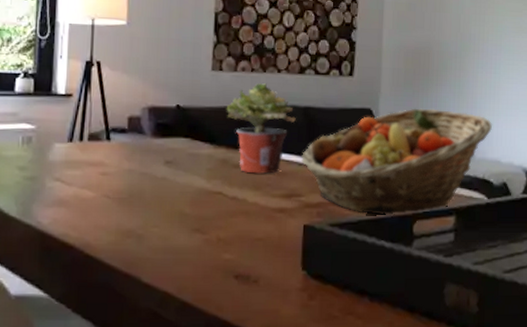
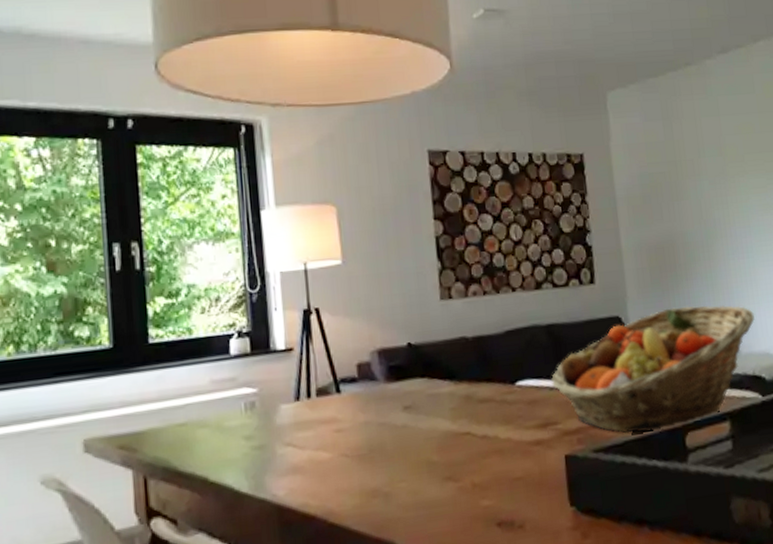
potted plant: present [226,83,296,174] -> none [461,305,540,408]

